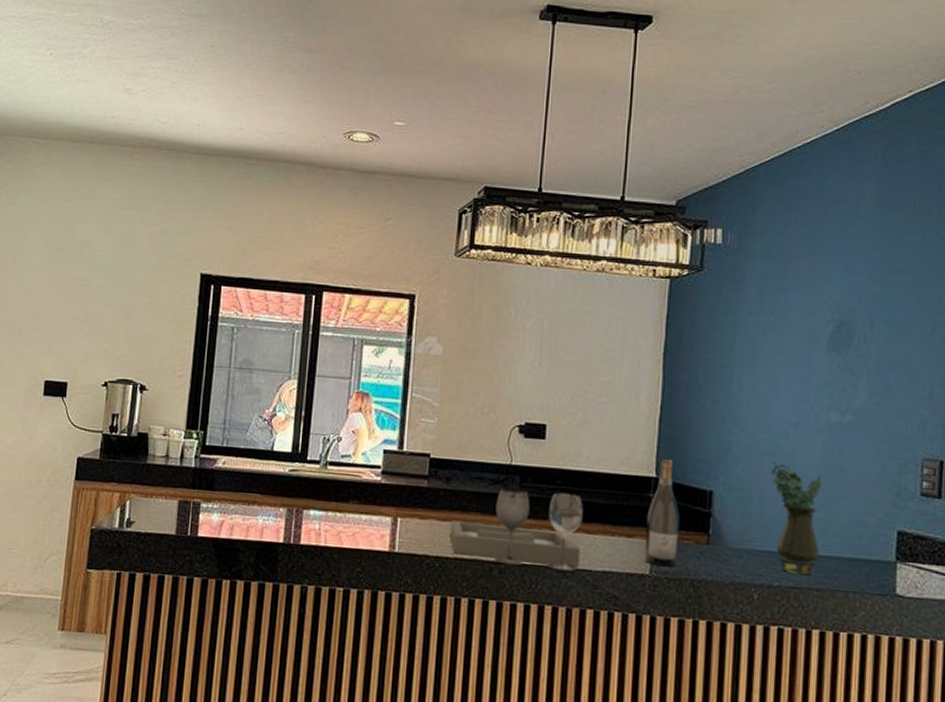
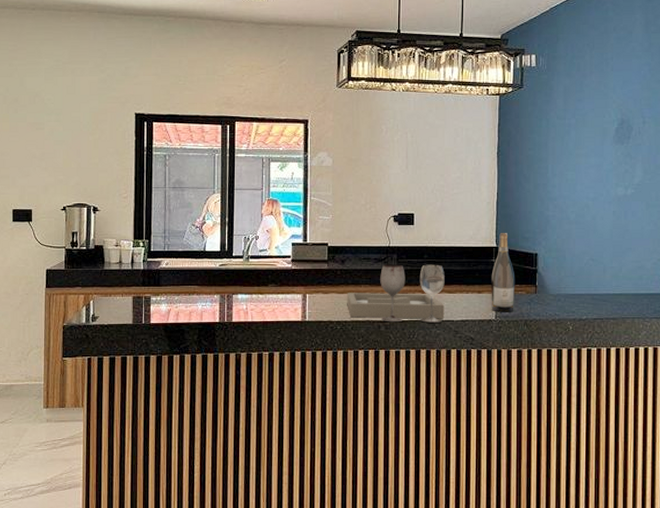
vase: present [772,460,823,576] -> none [579,227,614,309]

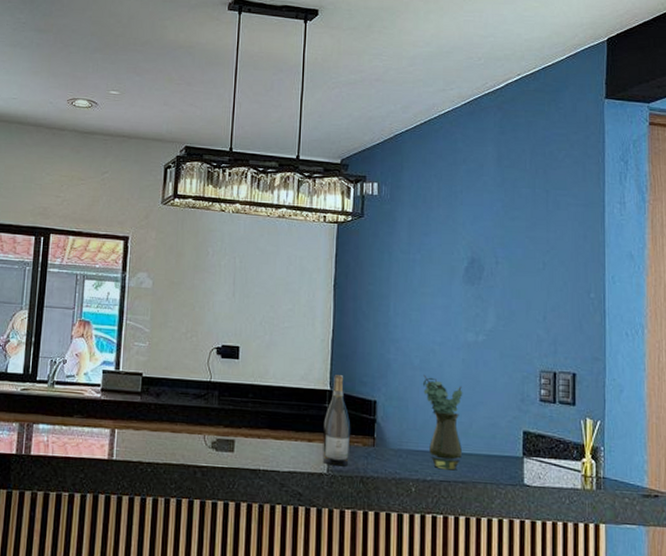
decorative tray: present [347,293,445,319] -> none [160,431,270,469]
wineglass: present [380,264,445,323] -> none [198,401,271,473]
vase: none [579,227,614,309] -> present [423,374,463,471]

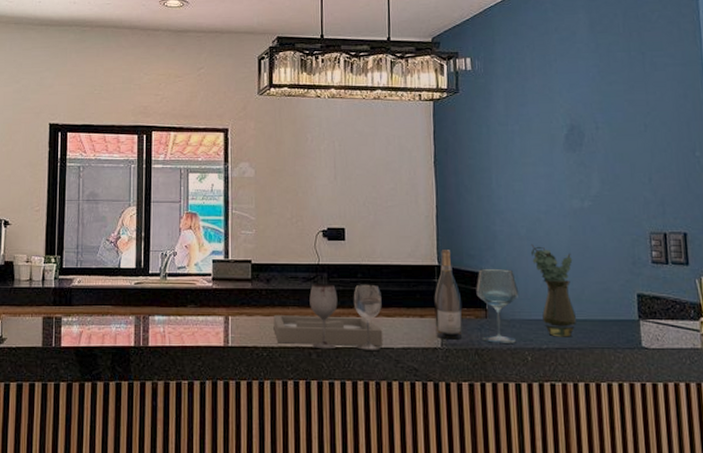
decorative tray: none [160,431,270,469] -> present [273,315,383,346]
wineglass: none [198,401,271,473] -> present [309,284,382,350]
wine glass: none [366,397,408,473] -> present [476,269,519,343]

